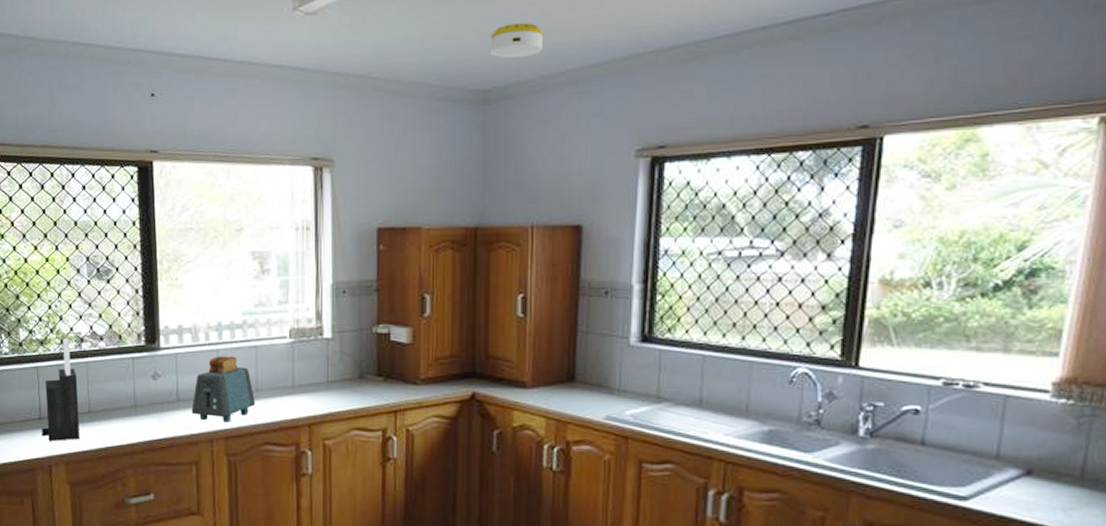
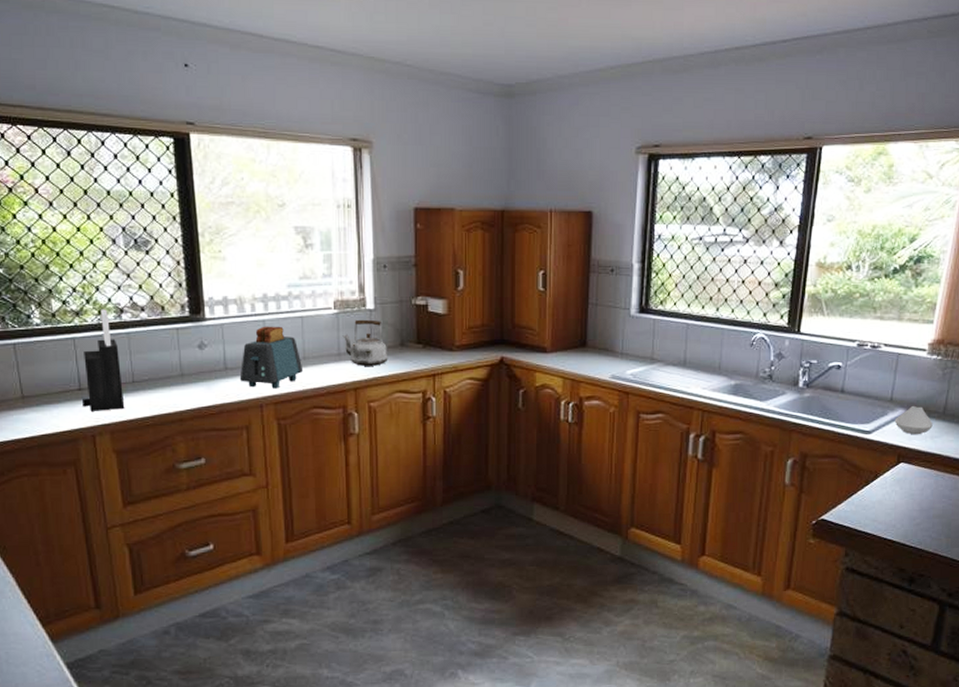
kettle: none [297,349,346,400] -> present [342,319,388,366]
smoke detector: present [490,23,544,58] -> none [514,25,560,57]
spoon rest: none [1003,465,1064,505] -> present [894,405,933,435]

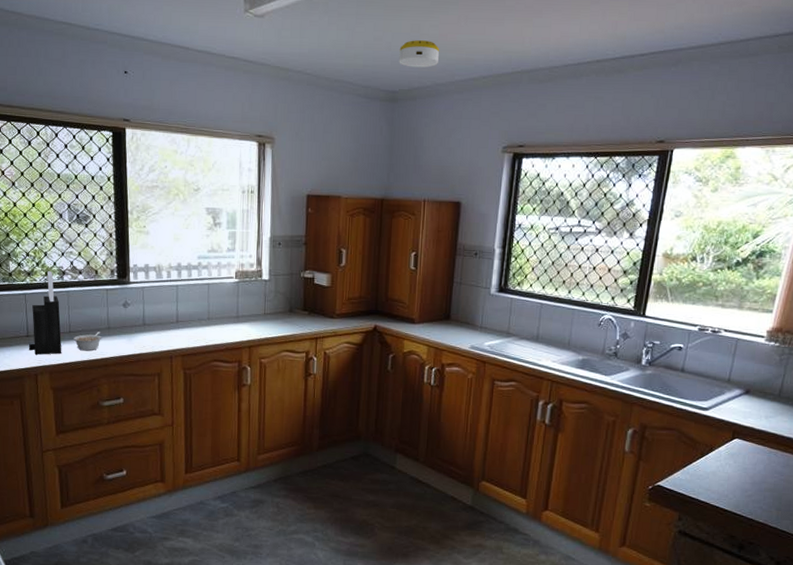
legume: none [138,380,175,404] -> present [73,332,102,351]
toaster: present [239,326,304,389] -> none [155,290,207,343]
kettle: present [342,319,388,366] -> none [241,288,279,328]
smoke detector: none [514,25,560,57] -> present [399,40,440,68]
spoon rest: present [894,405,933,435] -> none [731,387,768,414]

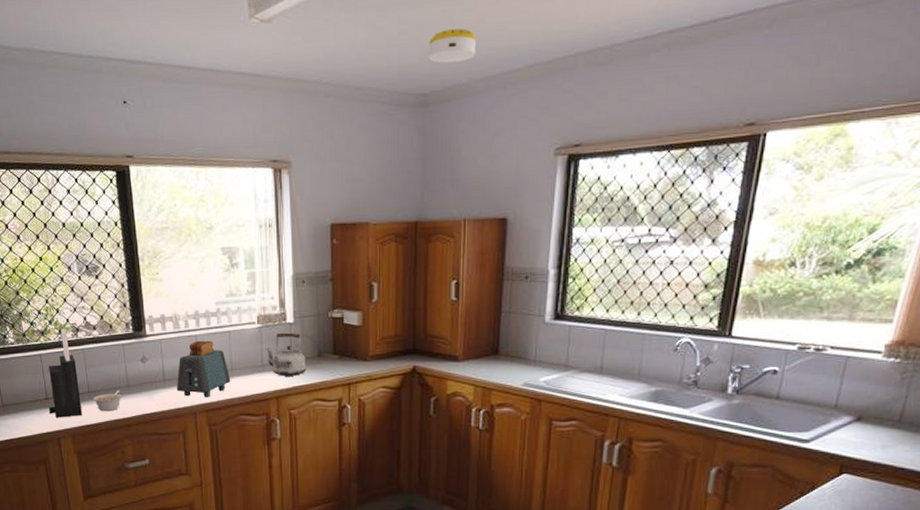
toaster: none [155,290,207,343] -> present [176,340,231,398]
kettle: none [241,288,279,328] -> present [265,332,307,376]

